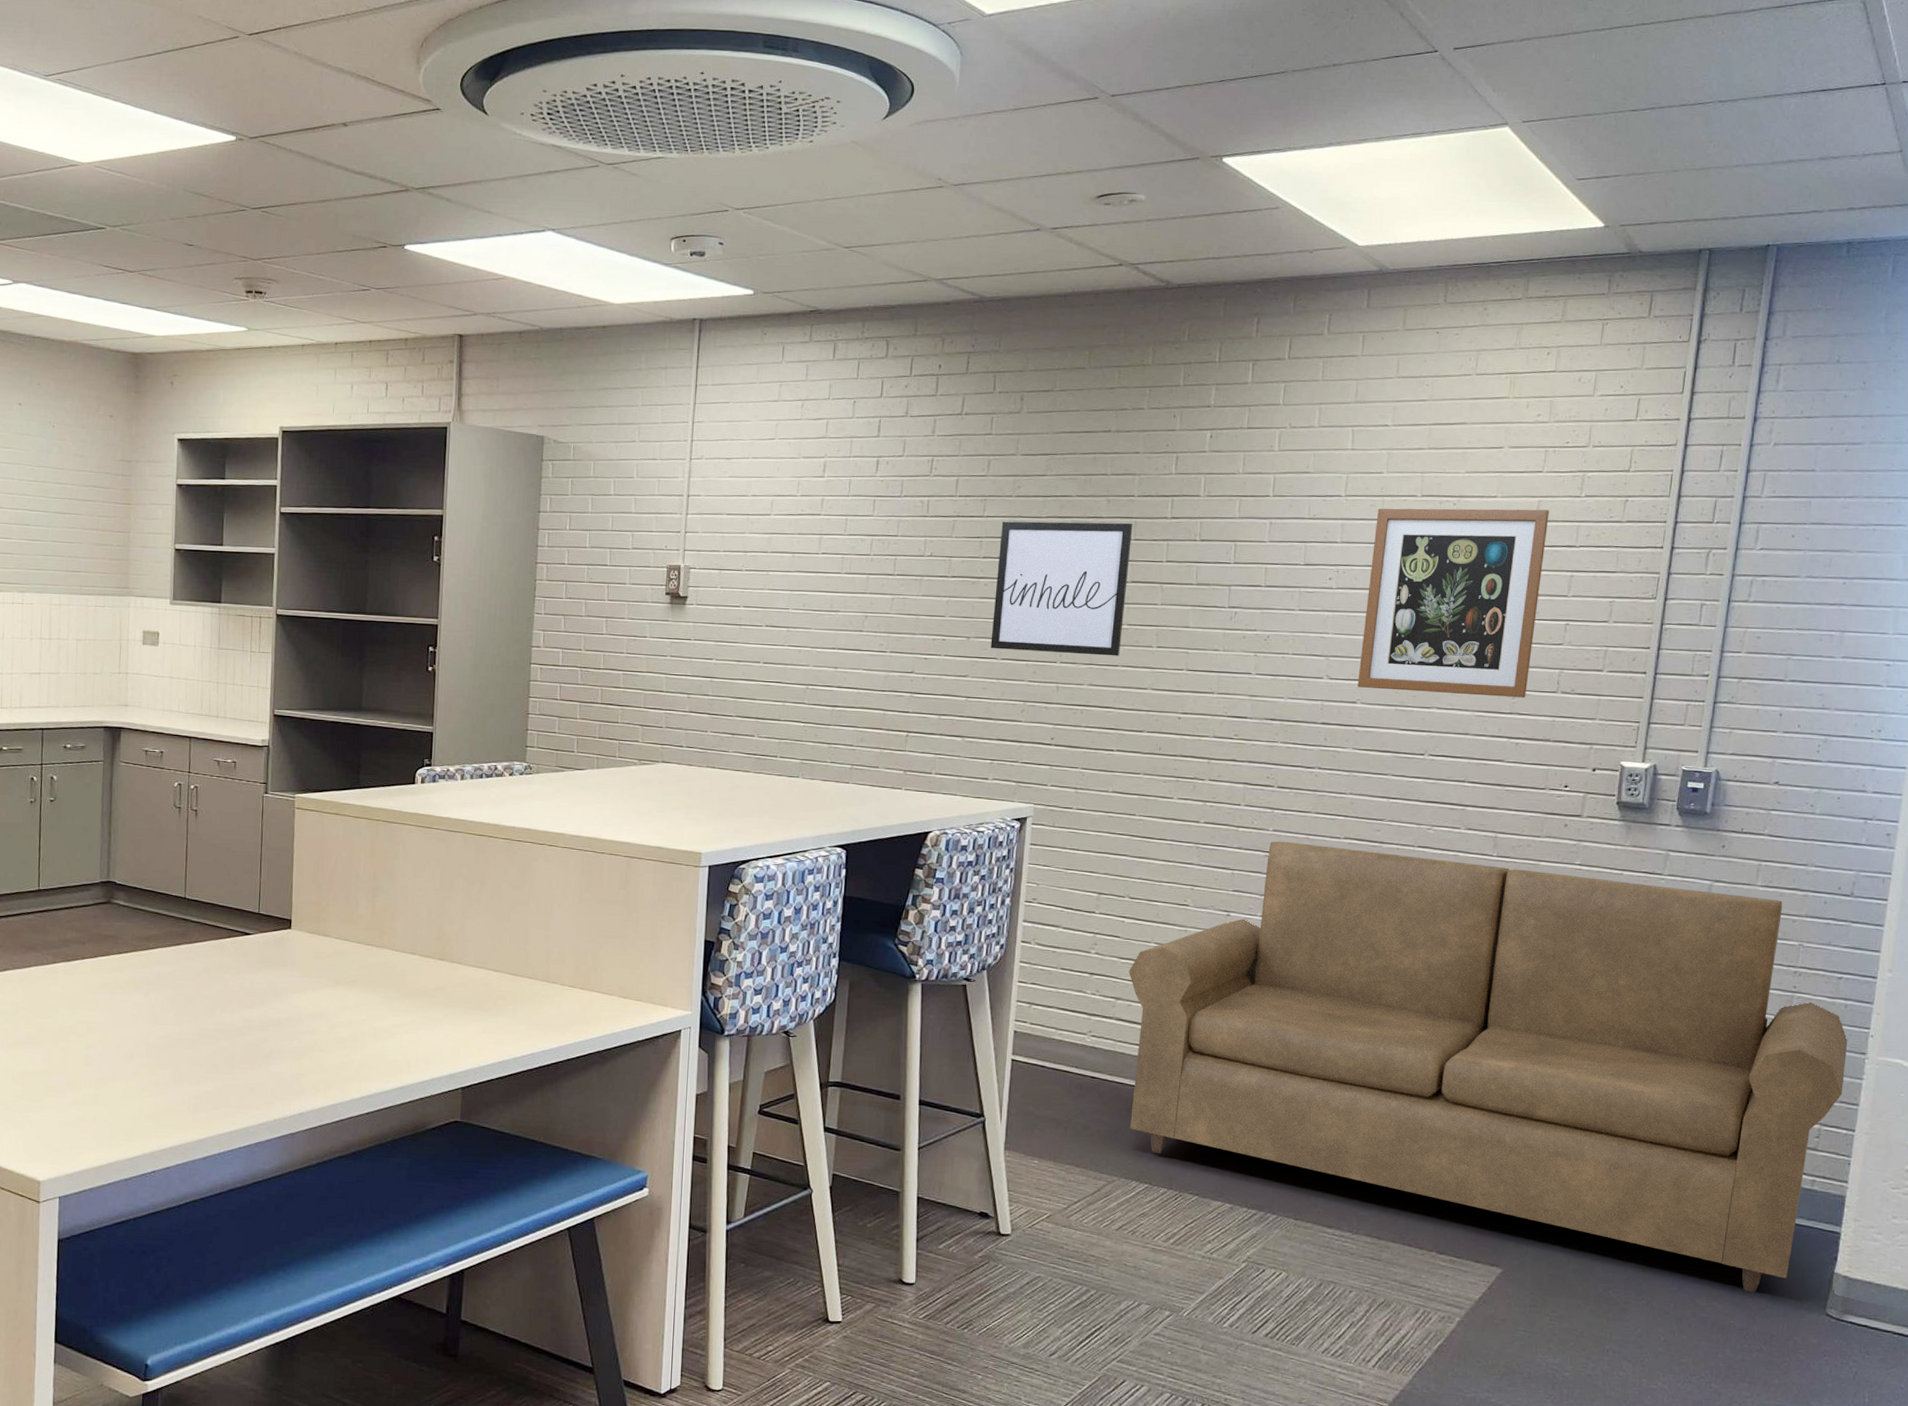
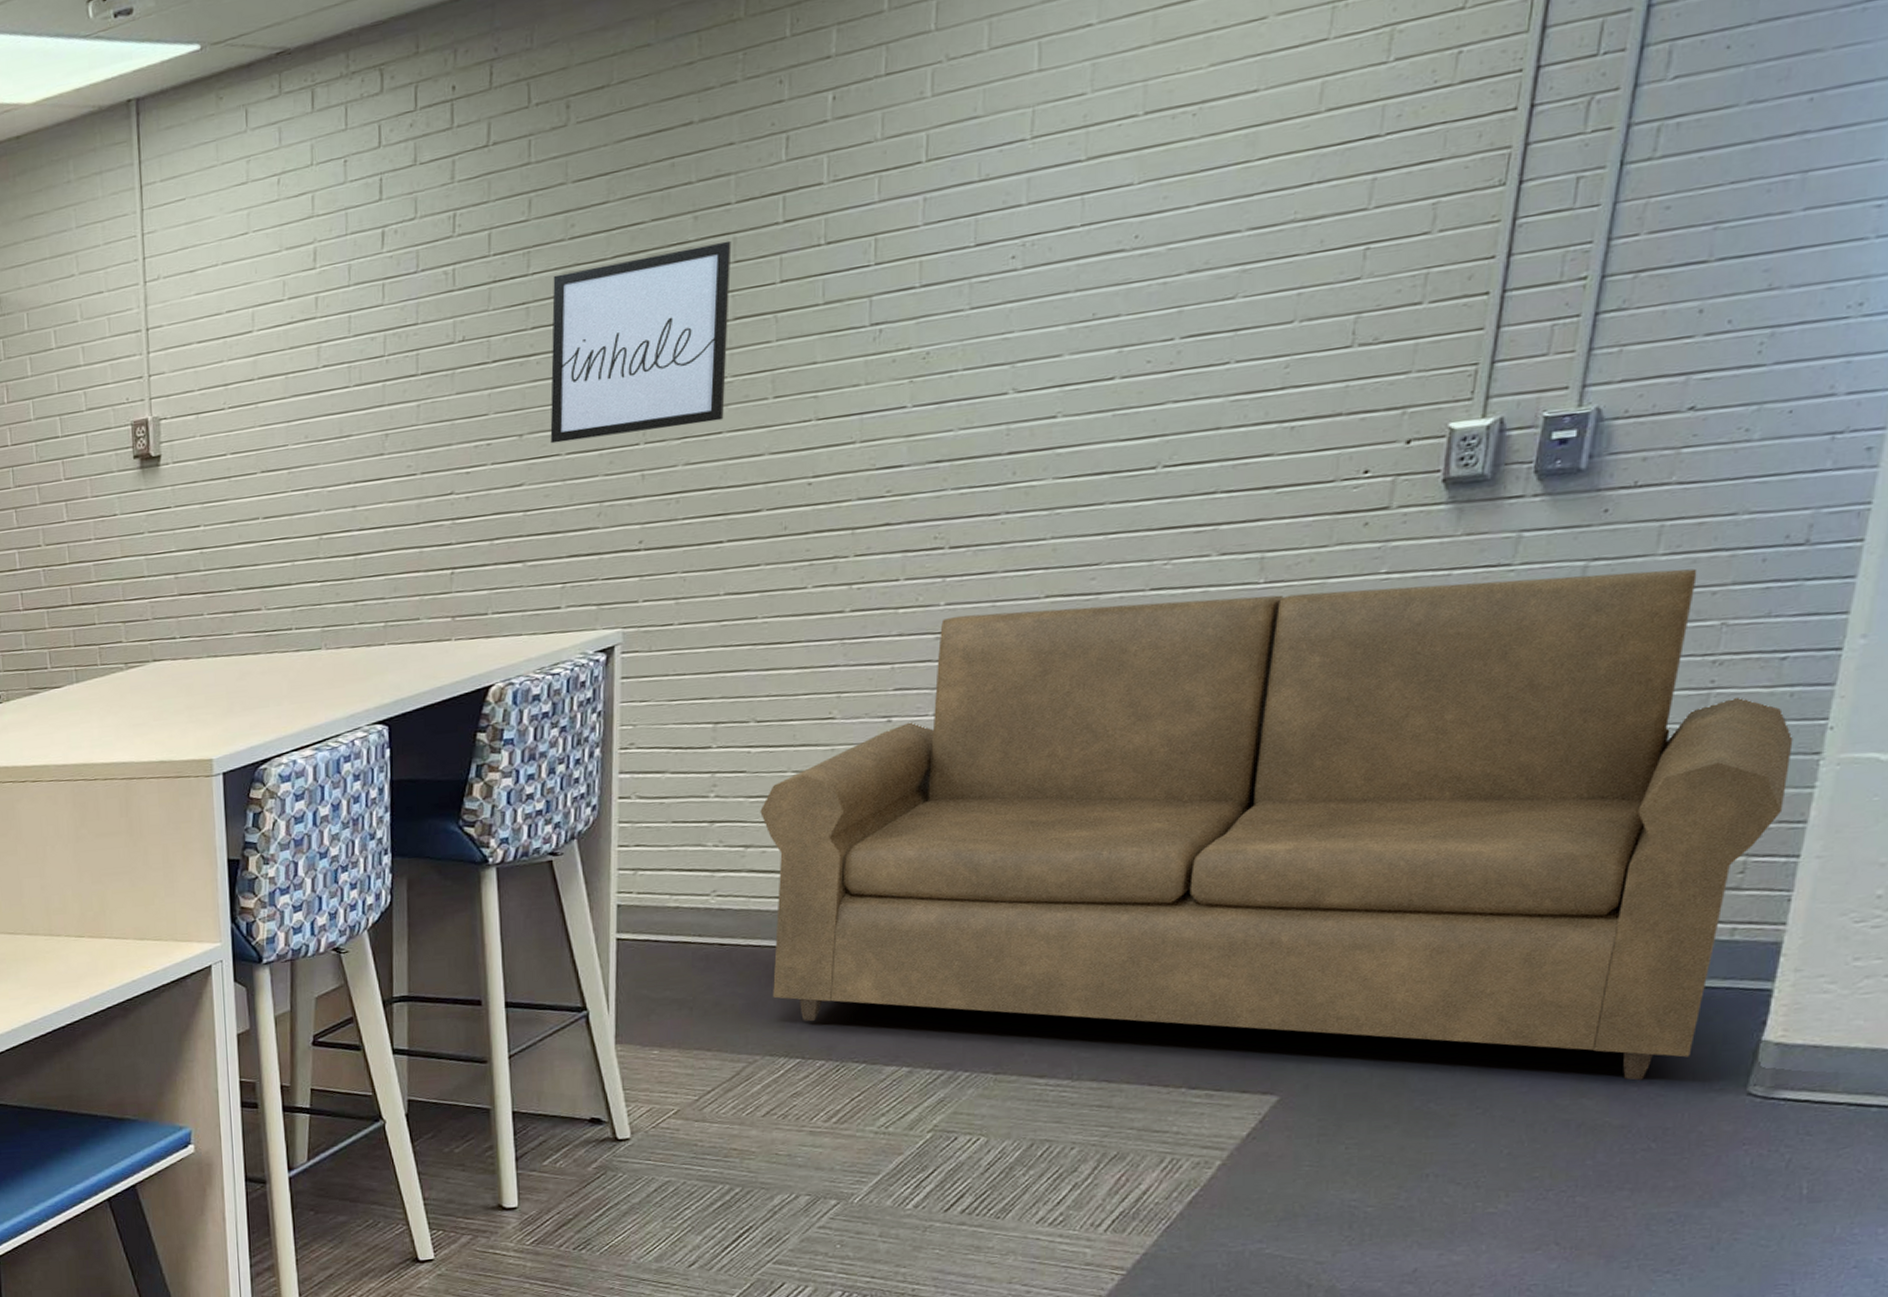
wall art: present [1357,508,1549,698] -> none [1057,92,1339,396]

